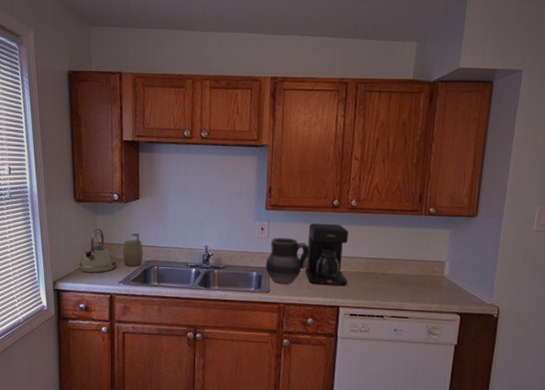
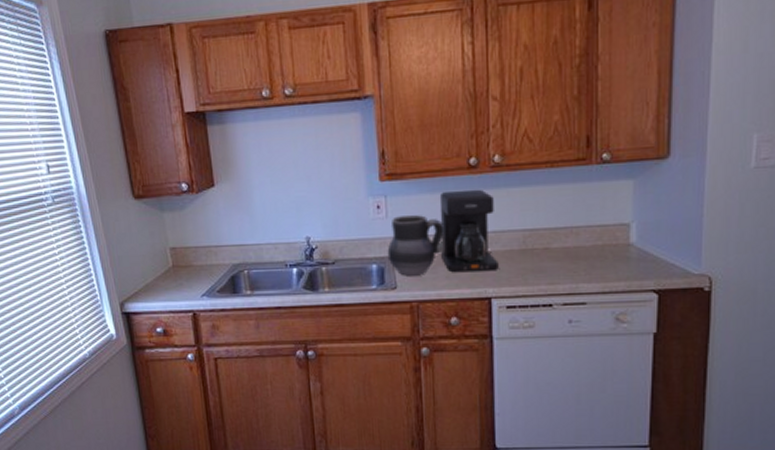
kettle: present [79,228,117,274] -> none [149,229,197,288]
soap dispenser: present [123,233,143,267] -> none [201,230,229,275]

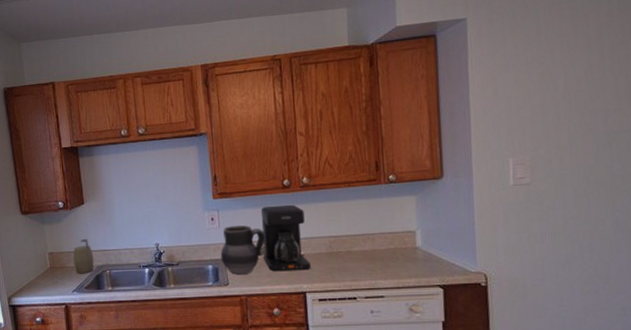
soap dispenser: none [201,230,229,275] -> present [73,238,94,274]

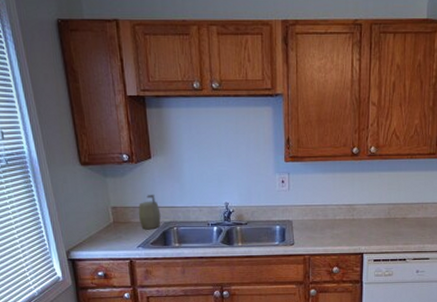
ceramic jug: present [220,225,265,275] -> none [288,189,331,236]
coffee maker: present [261,204,311,271] -> none [327,172,370,233]

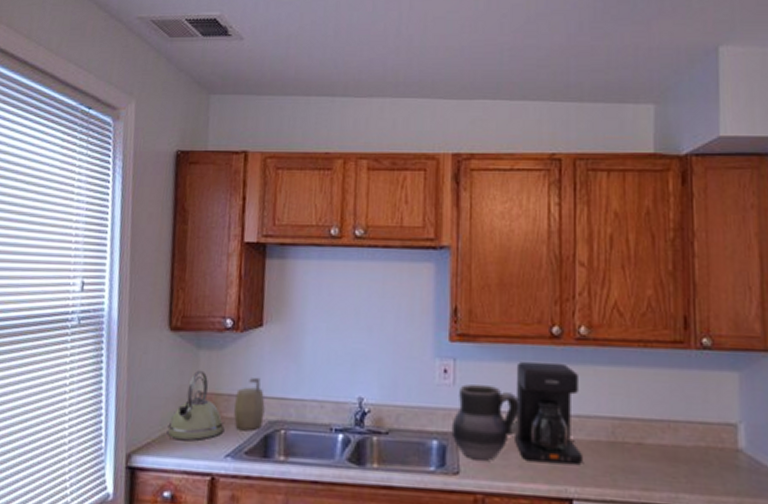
kettle: none [93,192,134,240] -> present [166,370,225,441]
ceramic jug: none [288,189,331,236] -> present [451,384,519,461]
coffee maker: none [327,172,370,233] -> present [513,362,582,464]

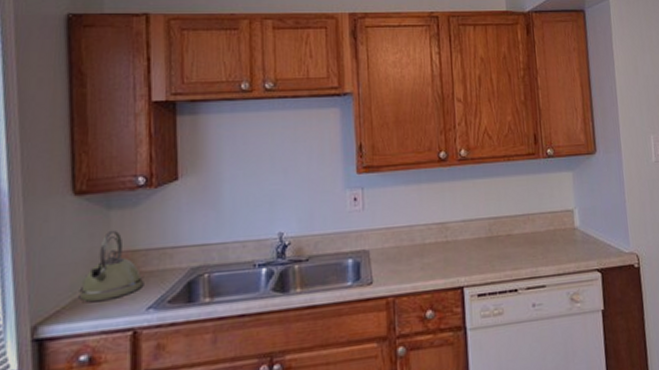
soap dispenser: present [234,377,265,431] -> none [154,228,186,282]
ceramic jug: present [451,384,519,461] -> none [363,206,418,270]
coffee maker: present [513,362,582,464] -> none [414,180,469,263]

